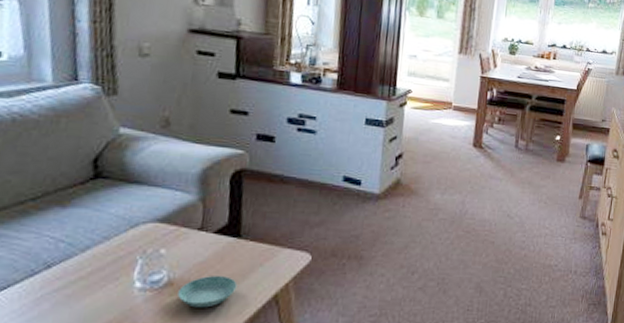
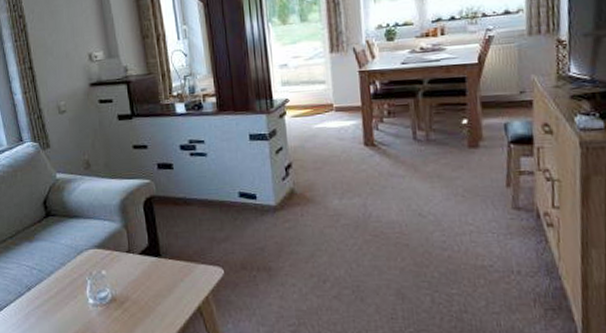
saucer: present [178,276,238,308] -> none [121,292,166,320]

